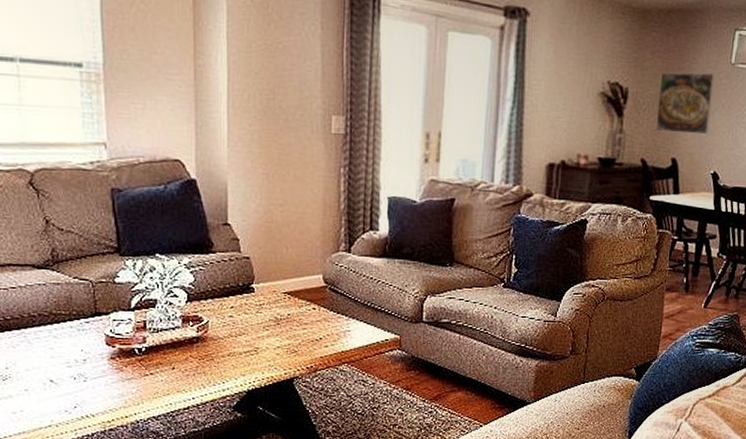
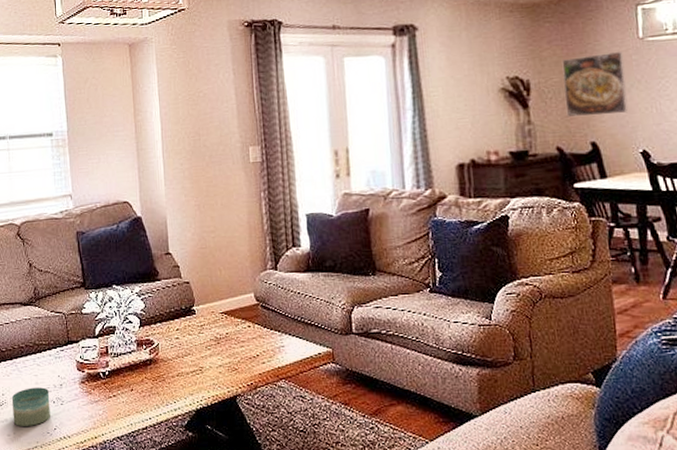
candle: none [18,362,70,404] -> present [11,387,50,426]

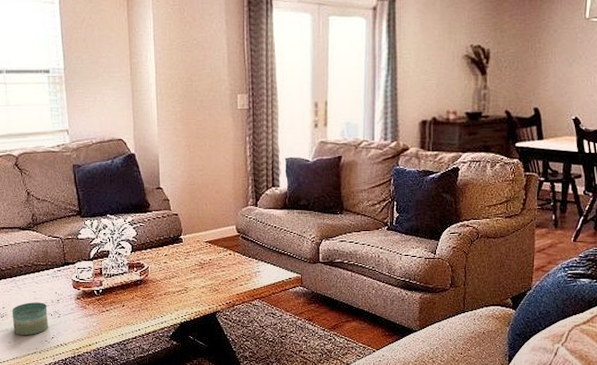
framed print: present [562,52,629,118] -> none [517,30,571,85]

